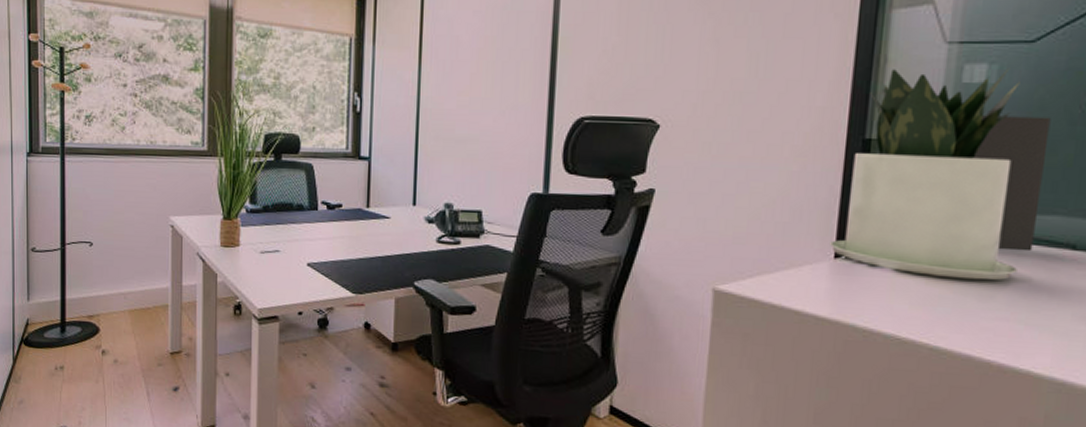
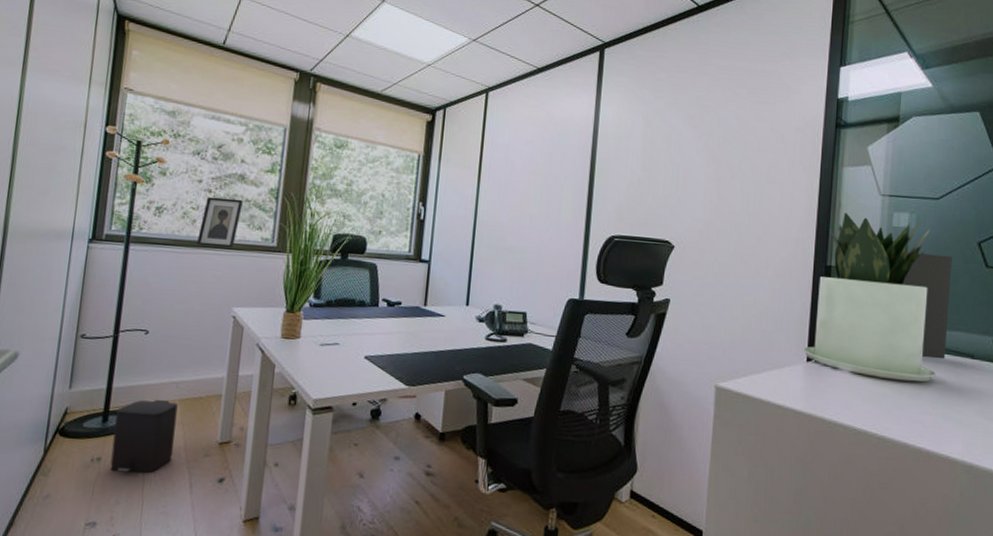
pedal bin: none [72,310,129,381] -> present [110,399,178,473]
picture frame: none [129,101,169,155] -> present [197,196,243,249]

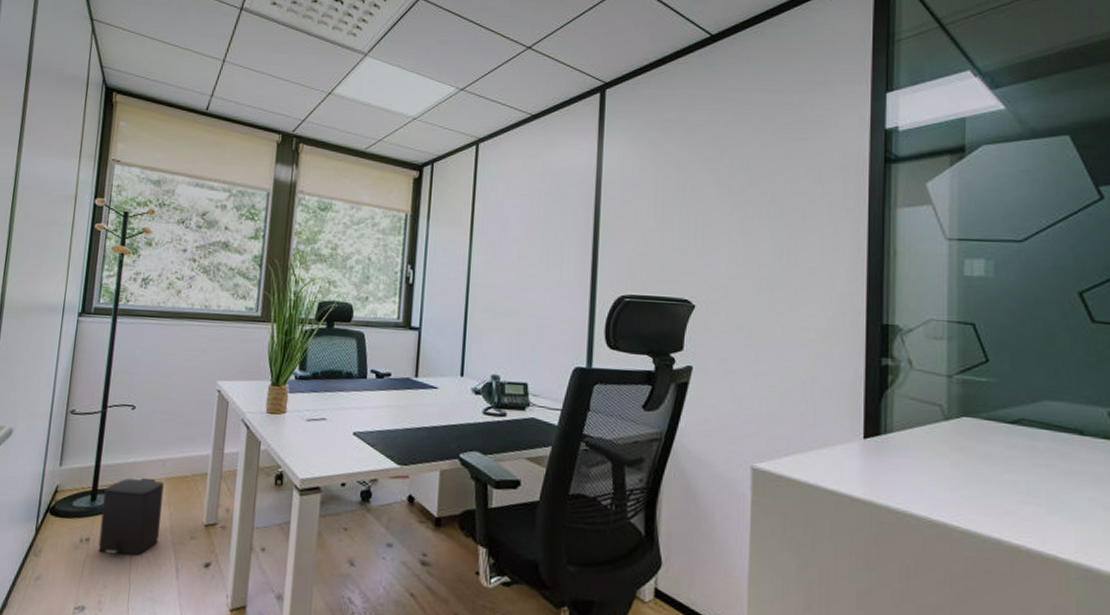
picture frame: present [197,196,243,249] -> none [182,266,227,319]
planter: present [803,213,936,382] -> none [859,261,1033,464]
binder: present [902,252,952,359] -> none [981,306,1046,436]

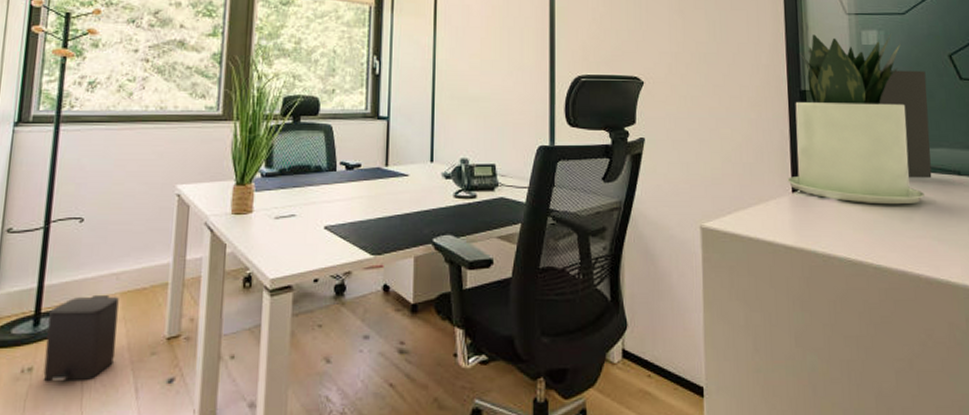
planter: none [859,261,1033,464] -> present [787,33,925,205]
binder: none [981,306,1046,436] -> present [879,70,932,178]

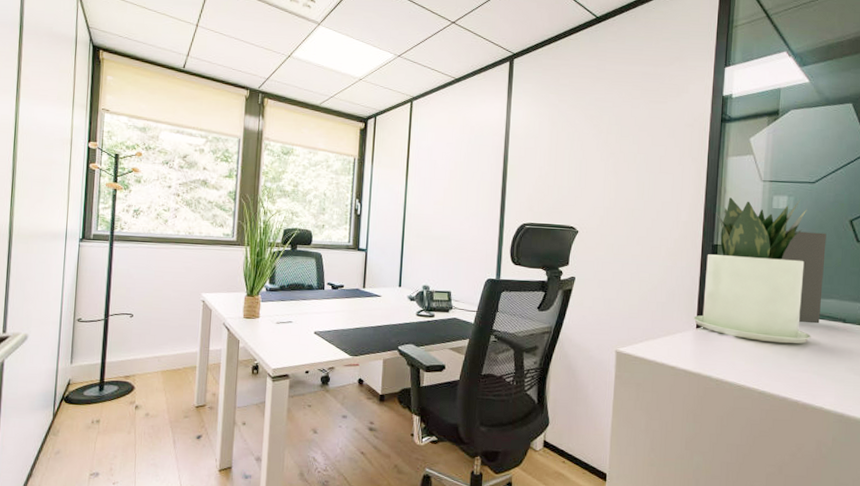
pedal bin: present [43,294,119,382] -> none [107,371,160,432]

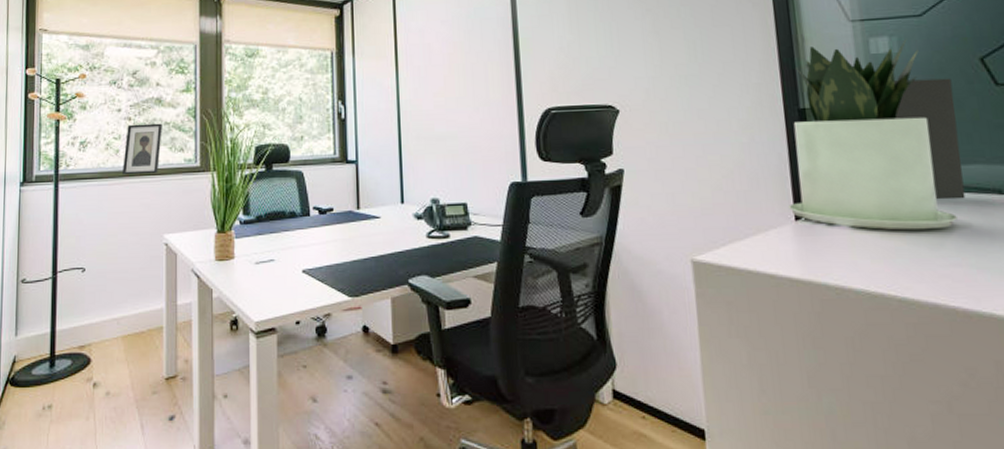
picture frame: none [169,200,206,243] -> present [122,123,162,175]

